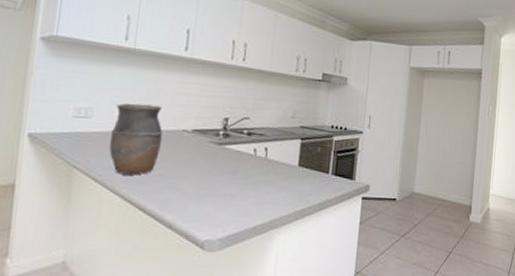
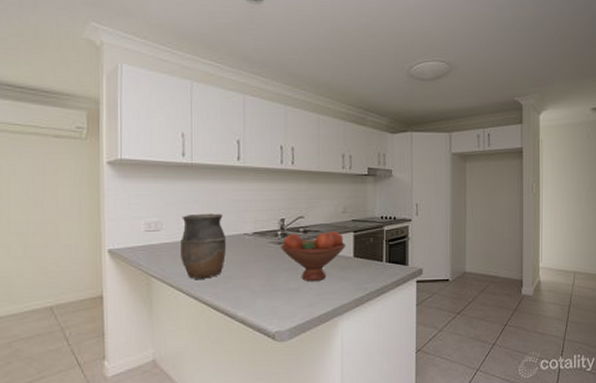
fruit bowl: none [221,134,292,189] -> present [281,230,346,282]

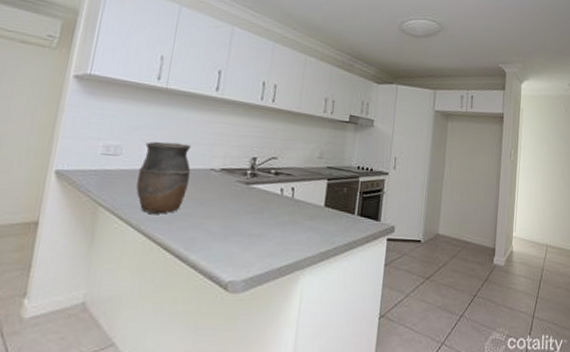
fruit bowl: present [281,230,346,282] -> none [248,174,318,229]

